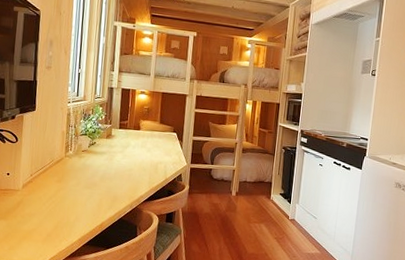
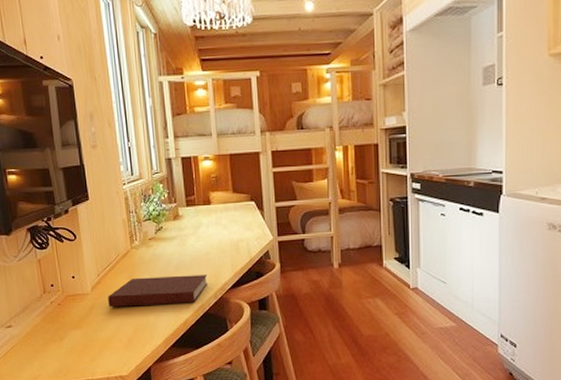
notebook: none [36,181,127,210] -> present [108,275,208,307]

